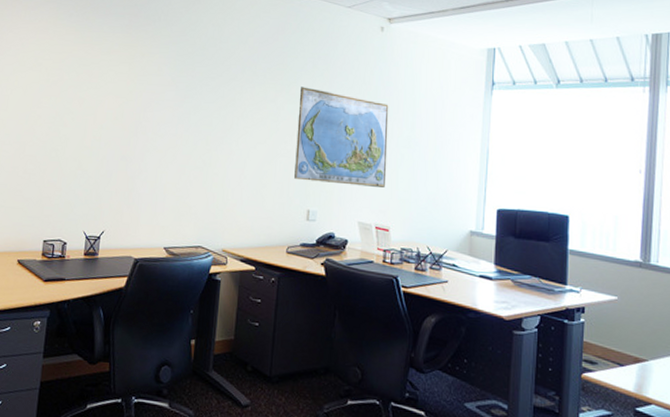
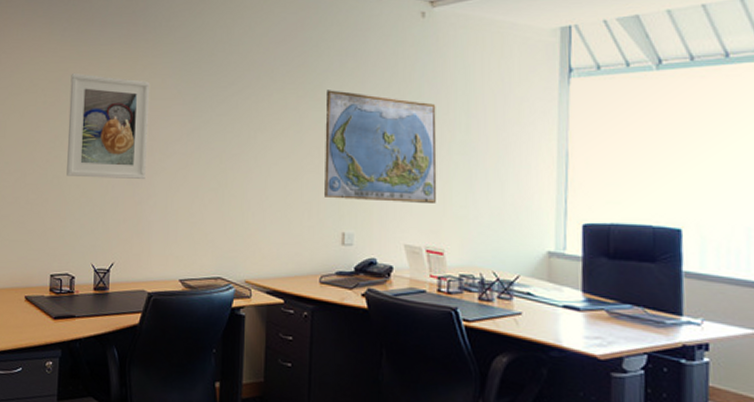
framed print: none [64,56,147,156] -> present [66,73,149,179]

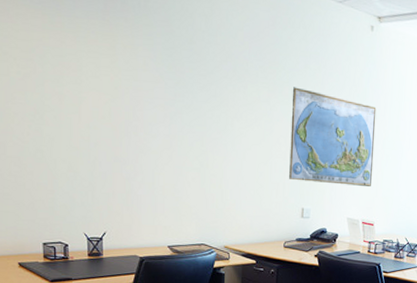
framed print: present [66,73,149,179] -> none [45,45,132,157]

